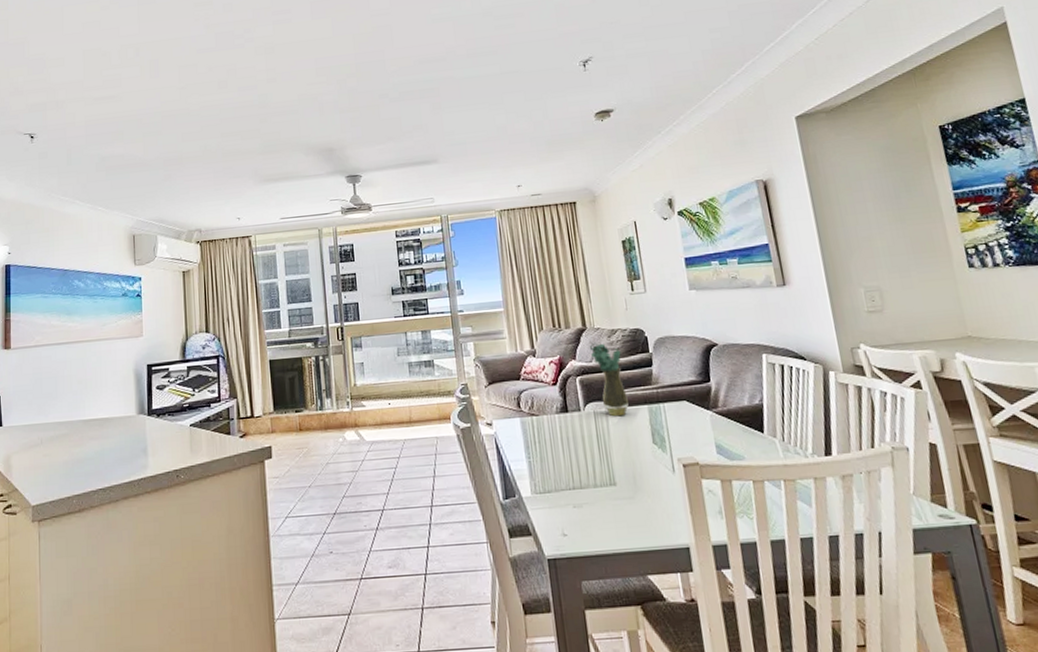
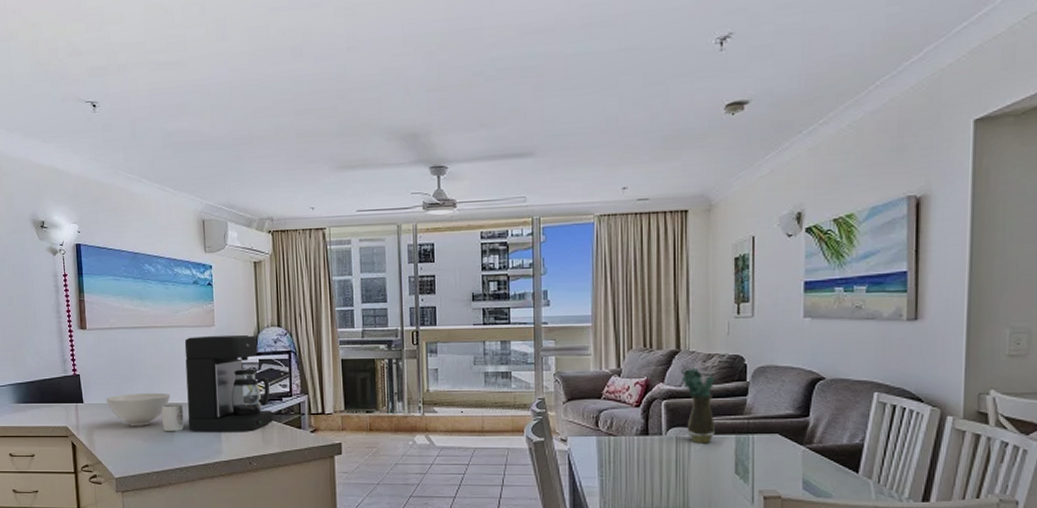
bowl: none [27,408,96,447] -> present [106,392,171,426]
mug: none [85,419,109,450] -> present [161,404,184,432]
coffee maker: none [111,343,202,447] -> present [184,334,273,431]

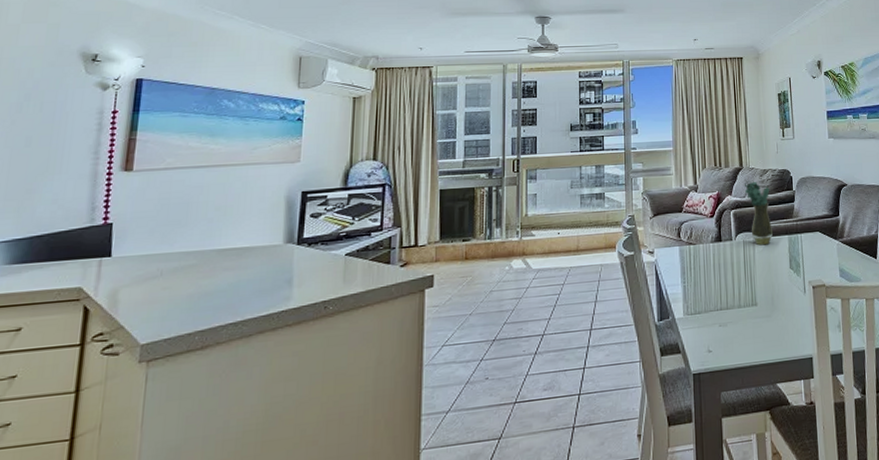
bowl: present [106,392,171,426] -> none [144,237,234,279]
mug: present [161,404,184,432] -> none [217,248,249,282]
coffee maker: present [184,334,273,431] -> none [252,170,359,278]

